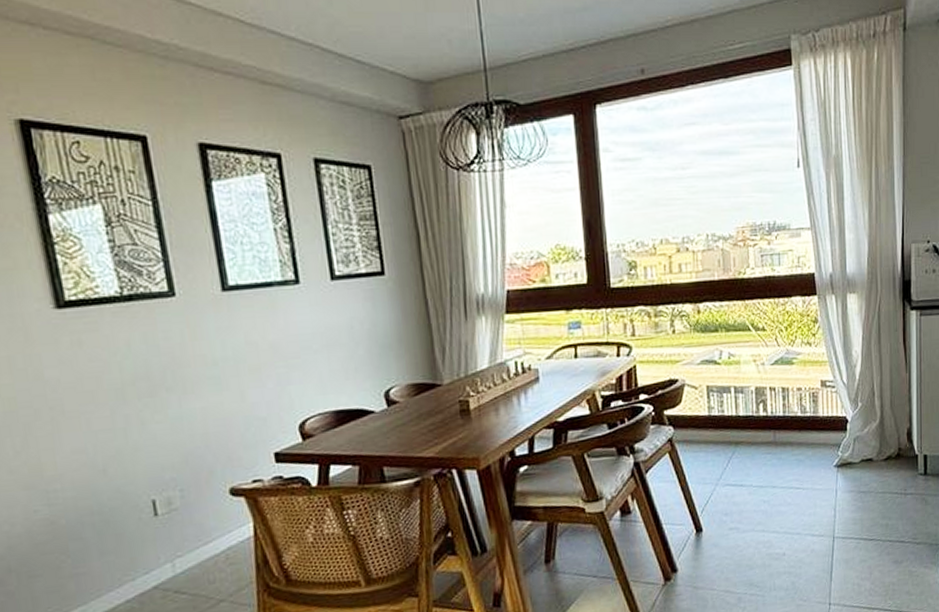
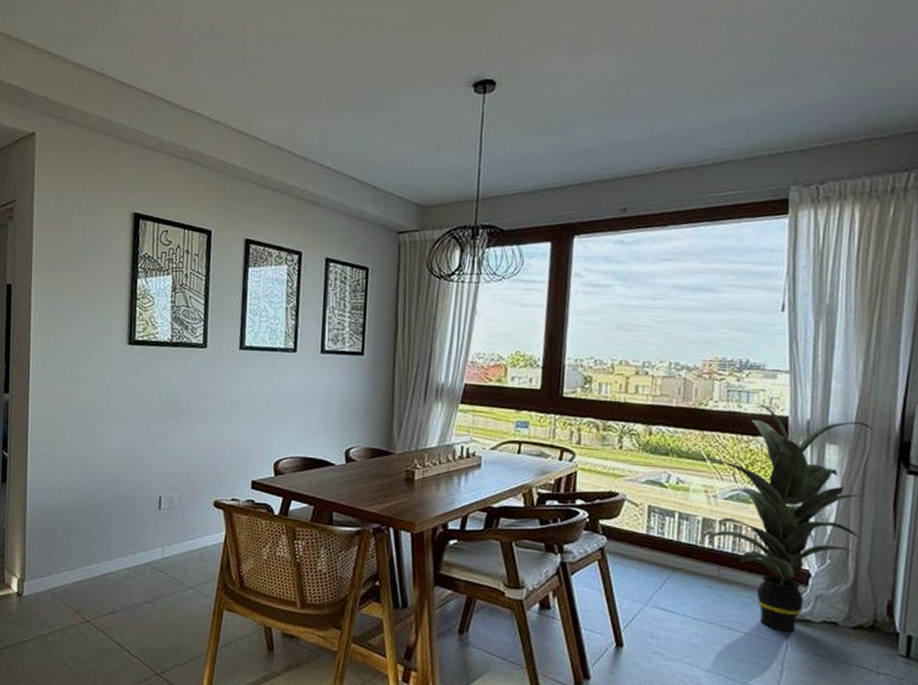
indoor plant: none [742,264,883,479] -> present [695,403,874,632]

